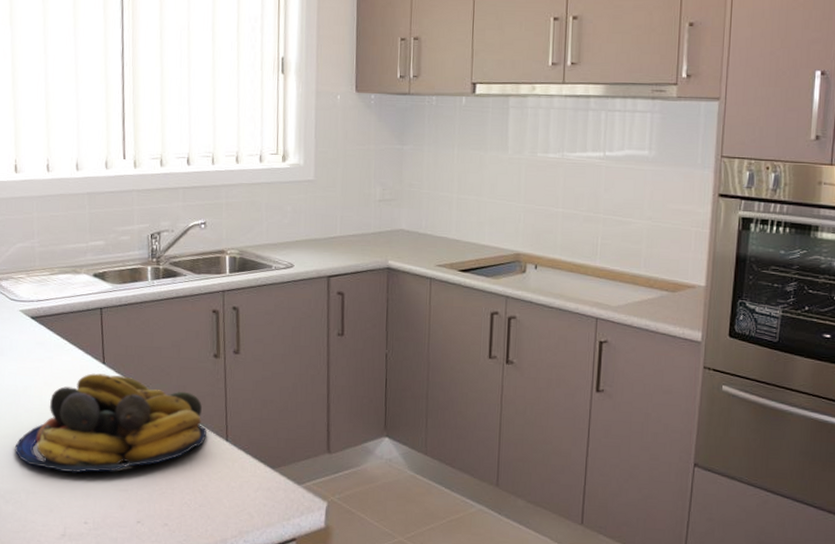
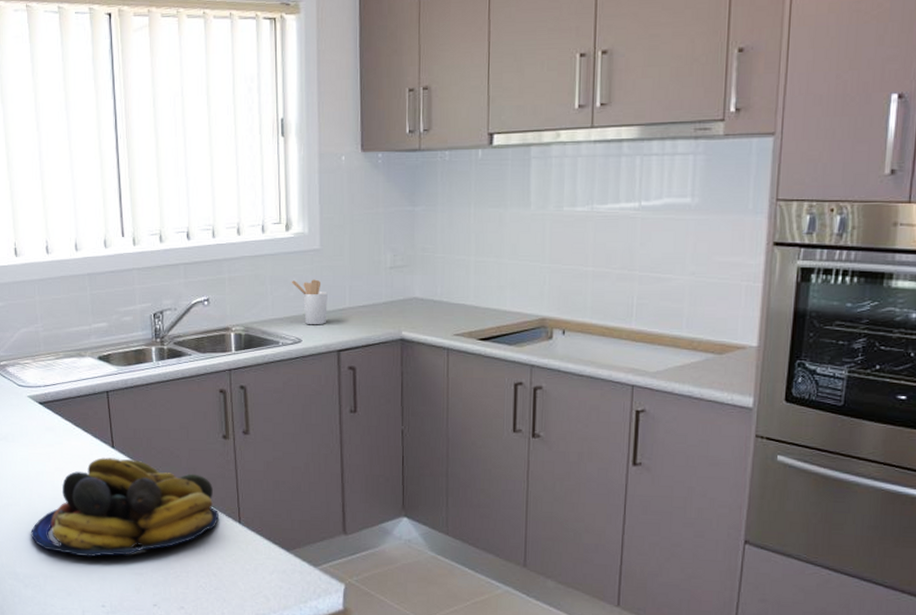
utensil holder: none [285,208,320,252] -> present [291,279,328,325]

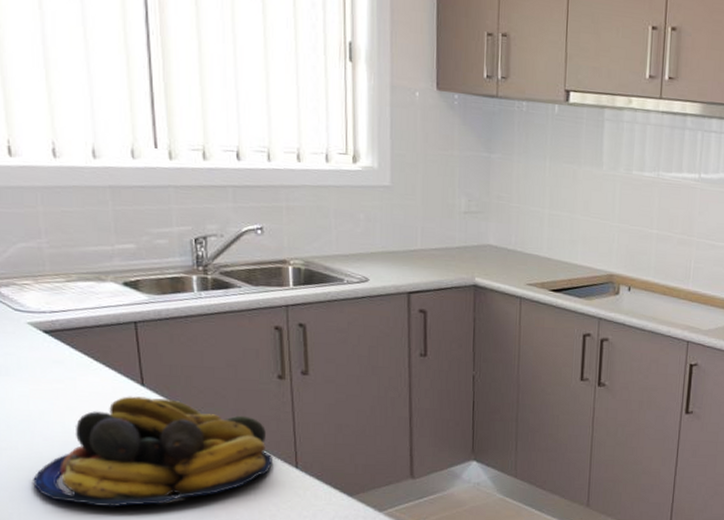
utensil holder: present [291,279,328,325] -> none [358,216,398,265]

